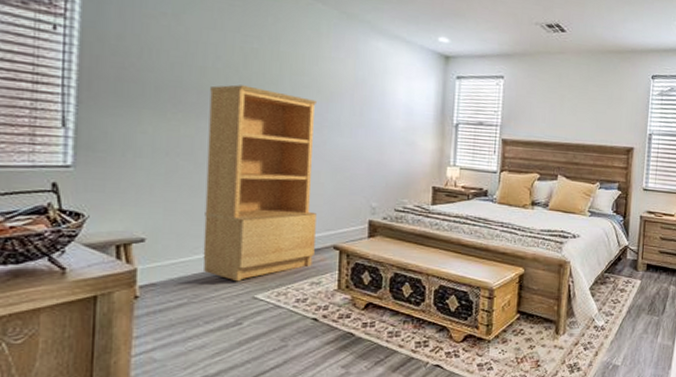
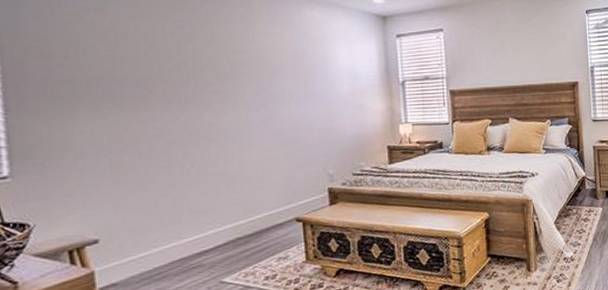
bookcase: present [203,84,317,282] -> none [146,71,277,269]

